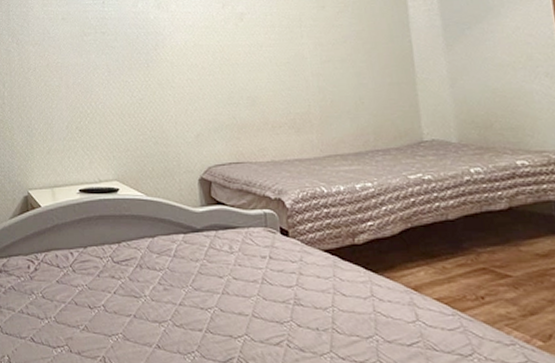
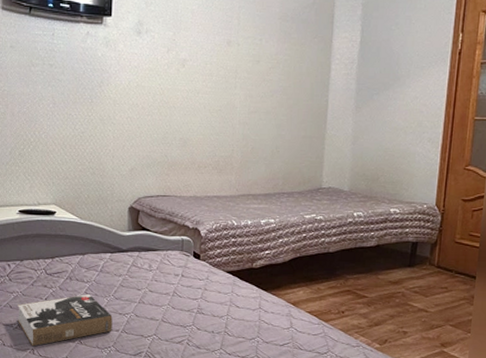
book: none [84,285,194,353] -> present [18,294,113,347]

